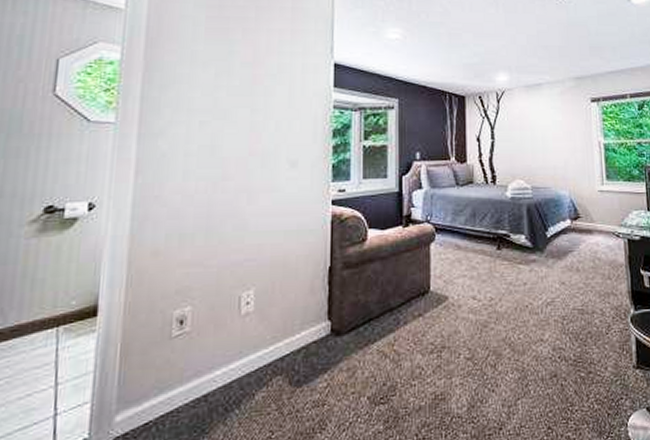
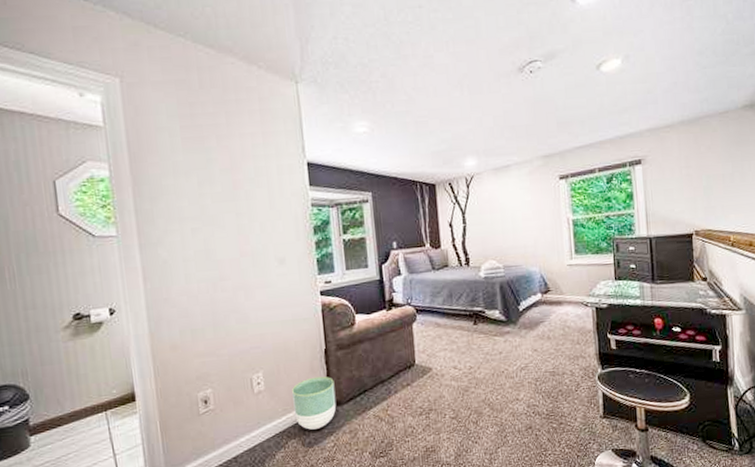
planter: none [285,298,336,365] -> present [292,376,337,430]

